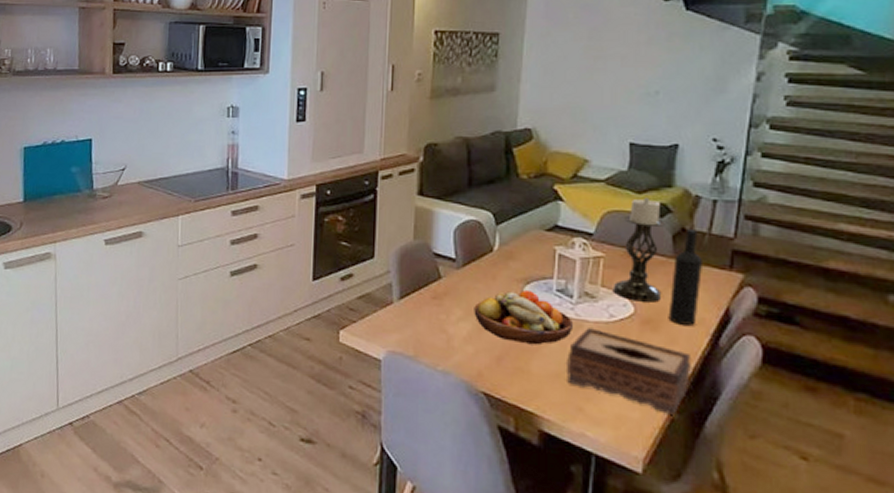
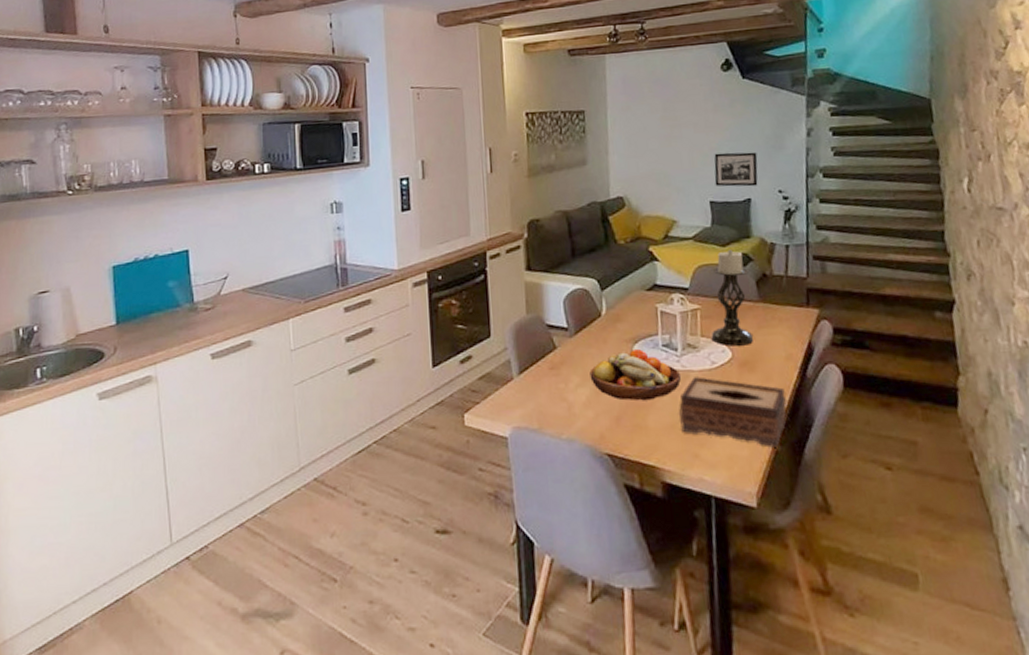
picture frame: none [638,91,692,131] -> present [714,152,758,187]
wine bottle: present [668,229,704,326] -> none [760,274,786,363]

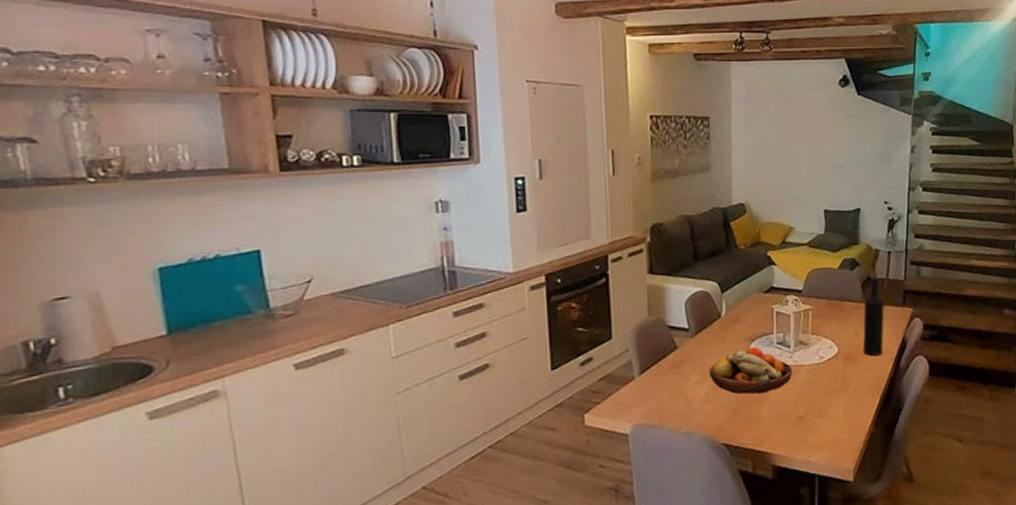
tissue box: present [679,377,787,449] -> none [790,370,883,430]
candle holder: present [711,249,753,346] -> none [820,254,856,343]
picture frame: present [714,152,758,187] -> none [829,164,868,197]
wine bottle: none [760,274,786,363] -> present [862,277,885,356]

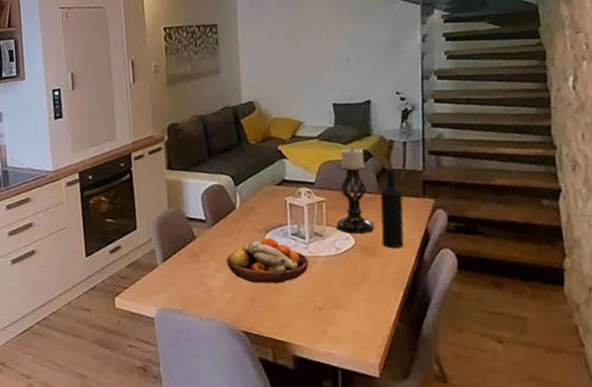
candle holder: none [820,254,856,343] -> present [335,146,374,234]

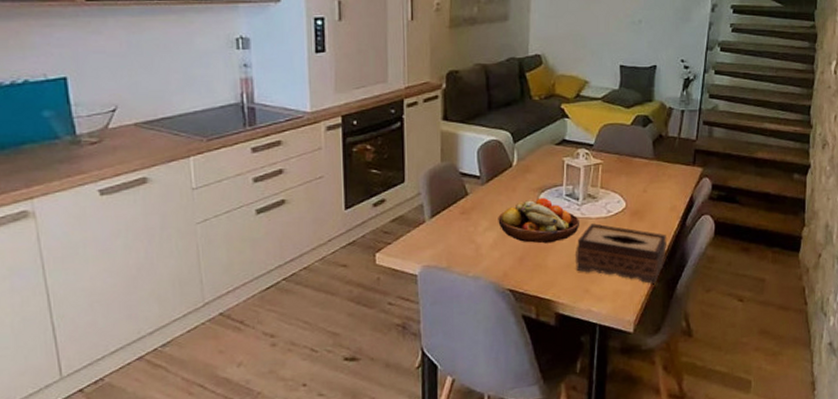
tissue box: none [307,262,406,325] -> present [576,223,668,285]
candle holder: present [335,146,374,234] -> none [609,110,647,198]
wine bottle: present [380,168,405,248] -> none [650,135,675,213]

